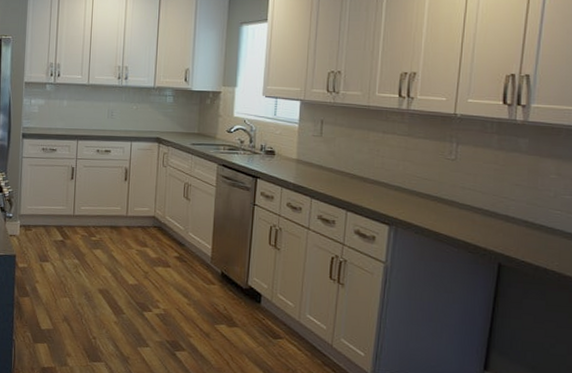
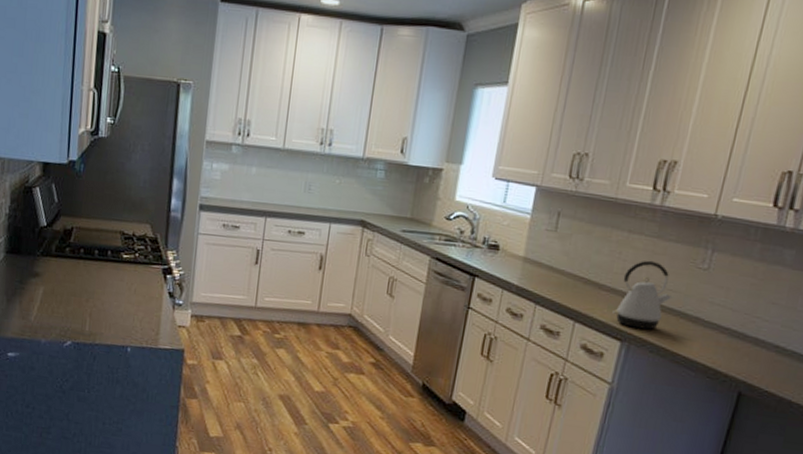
kettle: none [378,155,427,214] -> present [612,260,671,330]

